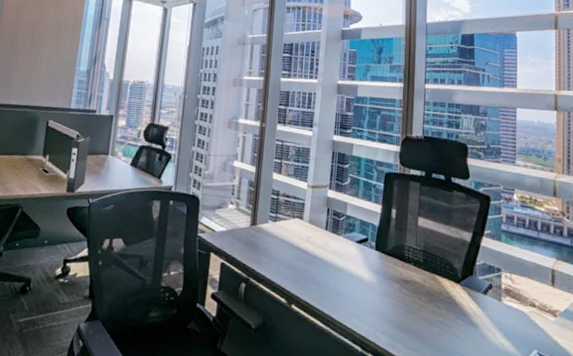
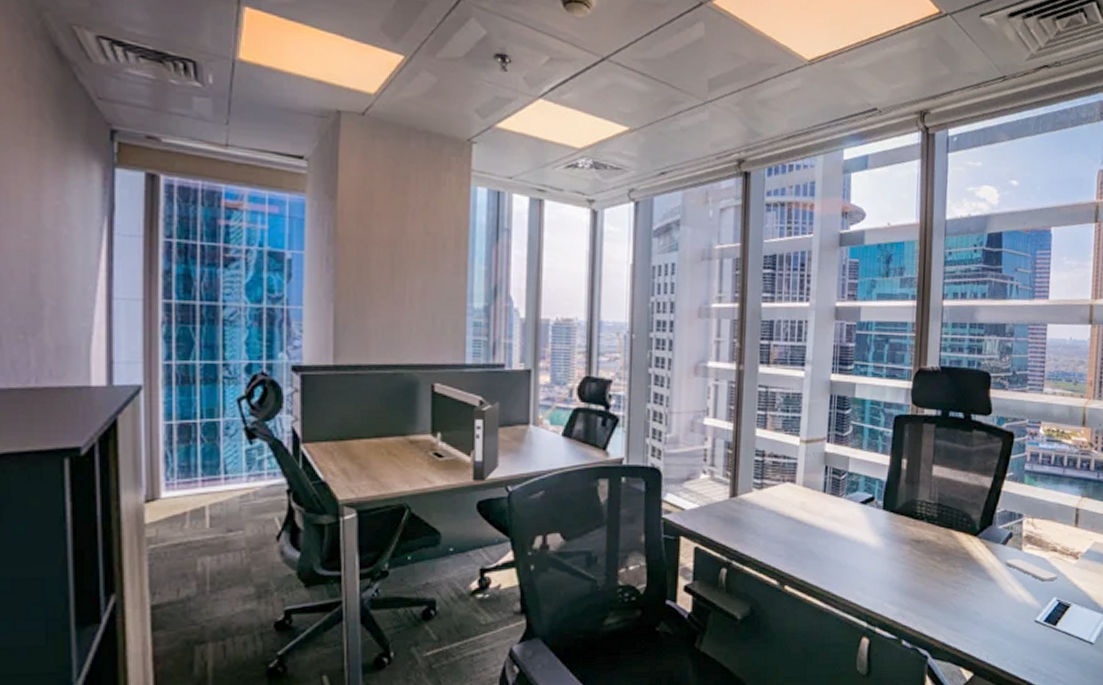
smartphone: none [486,307,539,334] -> present [1005,558,1059,582]

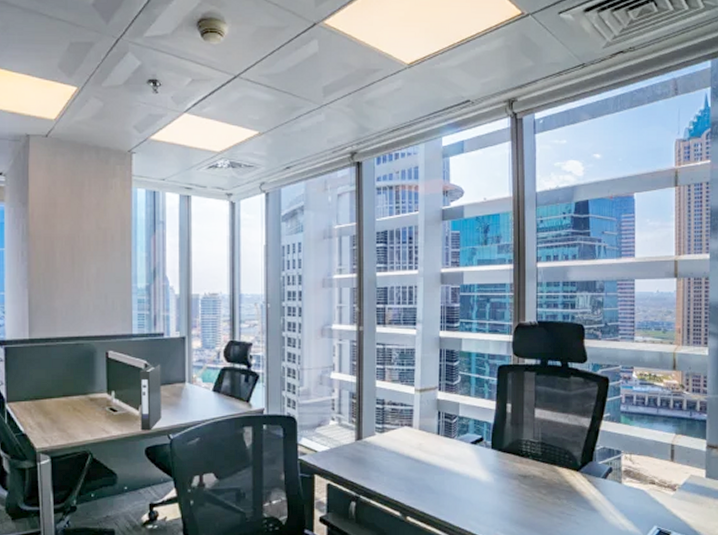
smartphone: present [1005,558,1059,582] -> none [606,490,658,512]

